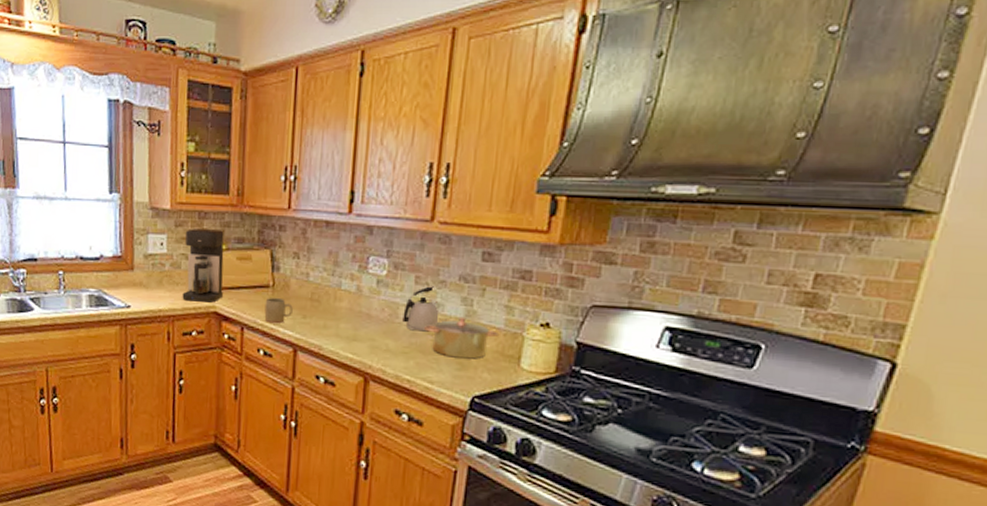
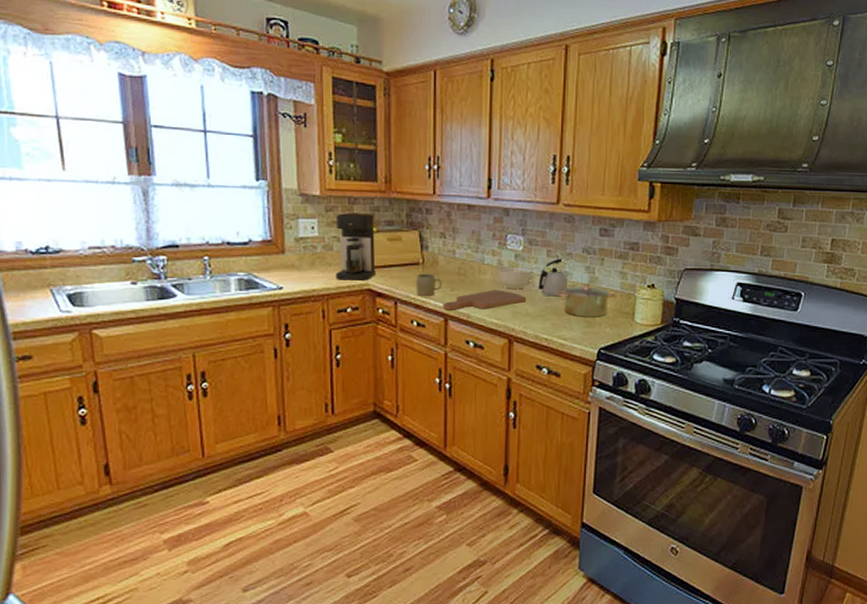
cutting board: none [292,319,387,342] -> present [443,289,526,310]
bowl: none [355,293,398,321] -> present [497,266,534,290]

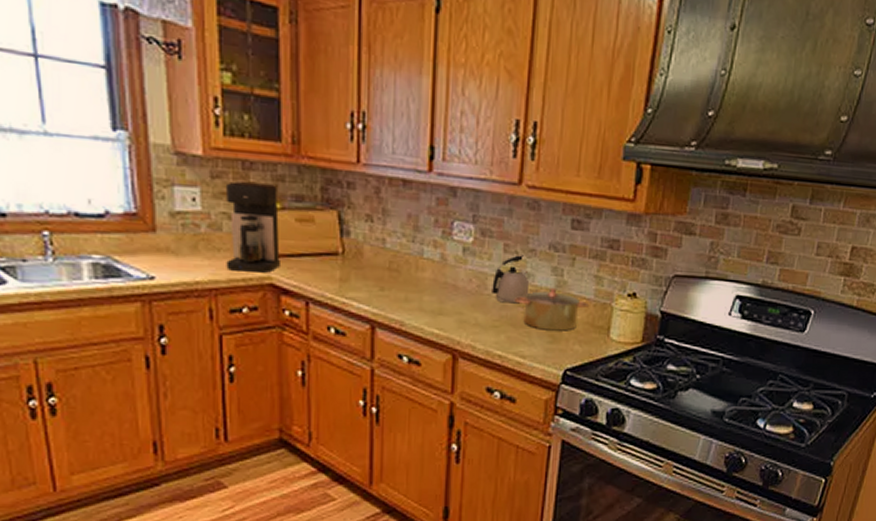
mug: present [416,273,442,296] -> none [333,266,368,296]
cutting board: present [443,289,526,310] -> none [369,291,475,316]
bowl: present [497,266,534,290] -> none [439,262,486,293]

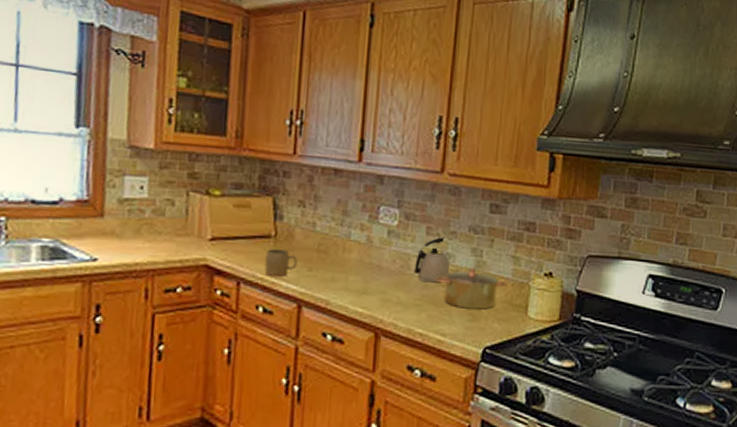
coffee maker: present [225,181,280,273] -> none [165,171,219,255]
mug: none [333,266,368,296] -> present [264,248,297,276]

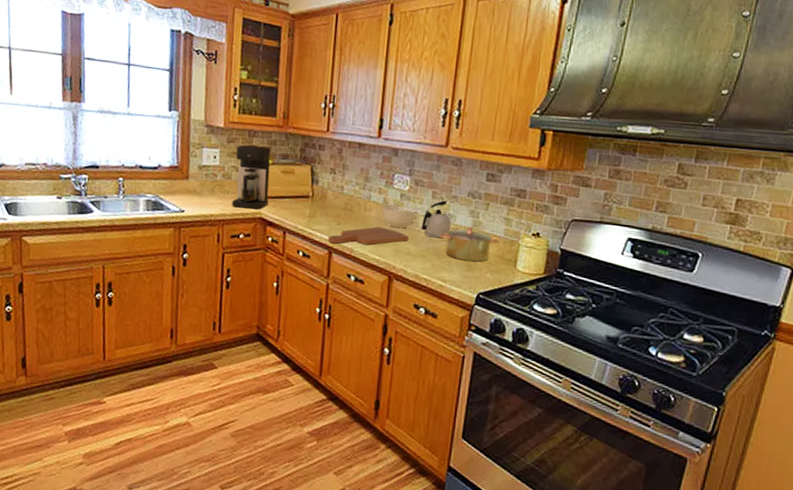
coffee maker: none [165,171,219,255] -> present [232,145,271,210]
mug: present [264,248,297,276] -> none [304,206,329,229]
cutting board: none [296,271,398,295] -> present [328,226,408,245]
bowl: none [365,244,410,273] -> present [382,204,418,229]

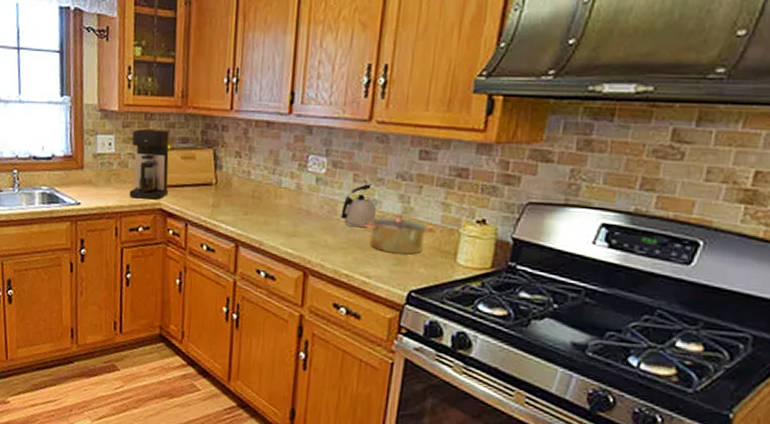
cutting board: present [328,226,408,245] -> none [234,216,326,237]
bowl: present [382,204,418,229] -> none [295,190,337,218]

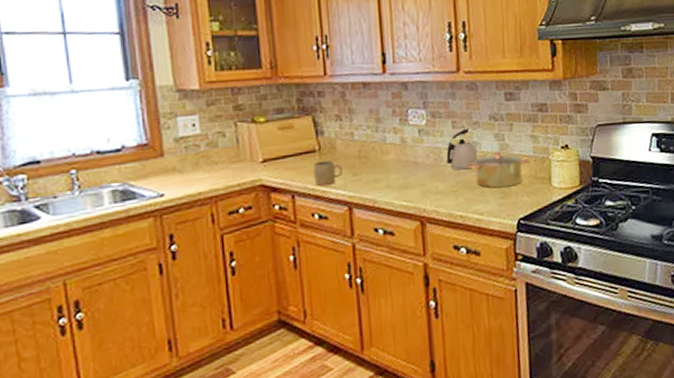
coffee maker: present [129,129,169,200] -> none [218,103,268,179]
mug: none [207,194,235,219] -> present [313,160,343,186]

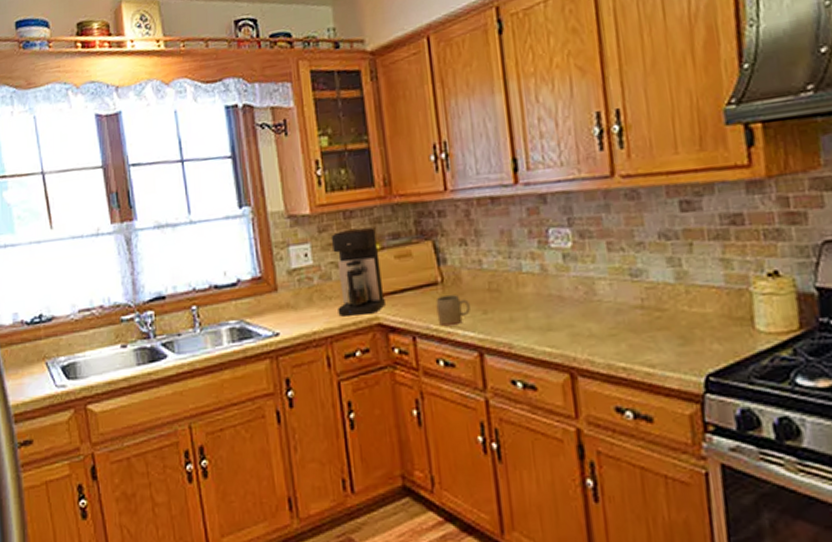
coffee maker: none [218,103,268,179] -> present [330,227,385,317]
kettle: present [446,128,484,171] -> none [600,251,653,308]
cooking pot: present [466,150,530,188] -> none [628,280,720,332]

